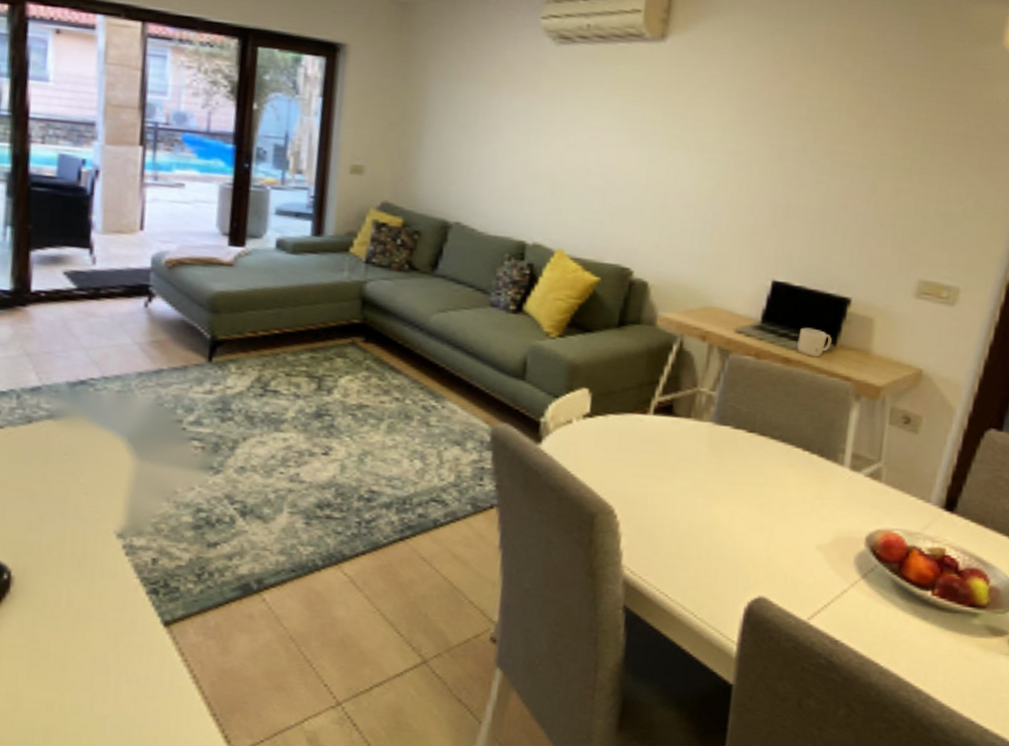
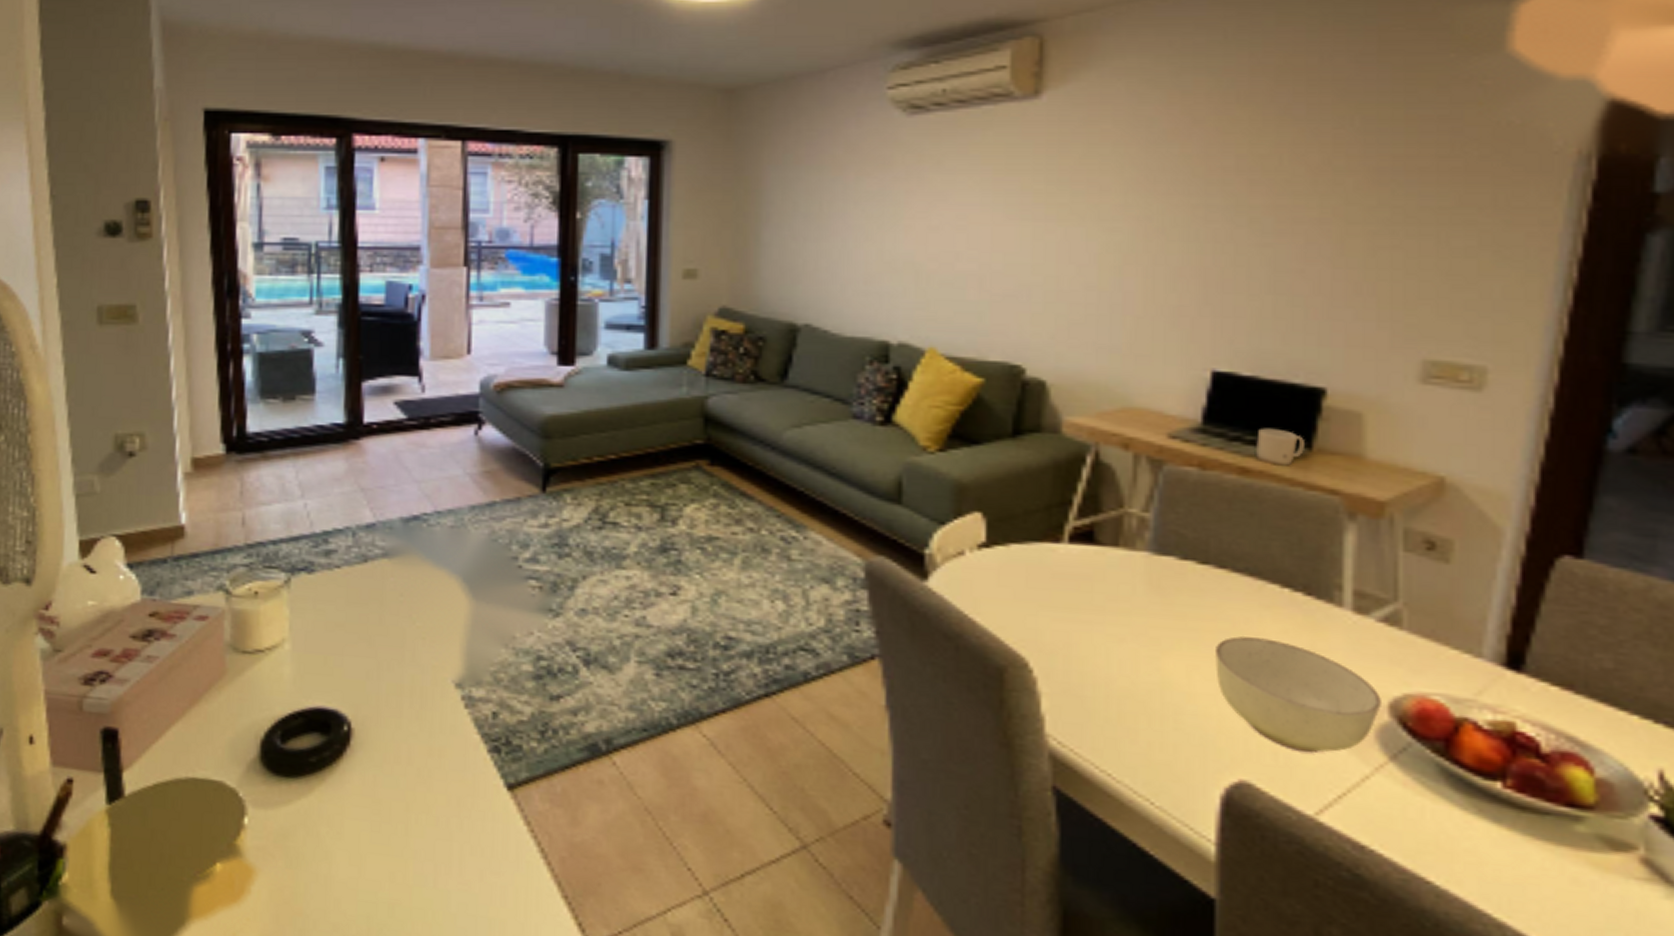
bowl: none [751,488,861,574] -> present [1215,636,1381,753]

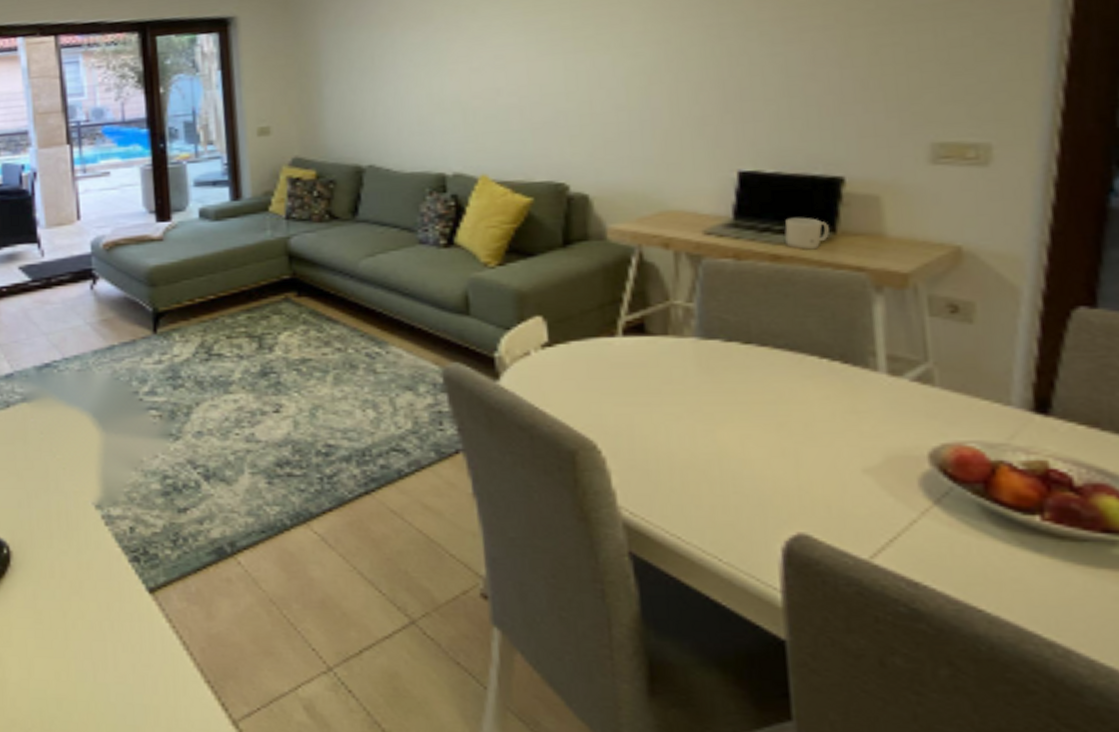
bowl: present [1215,636,1381,753] -> none [765,405,922,503]

